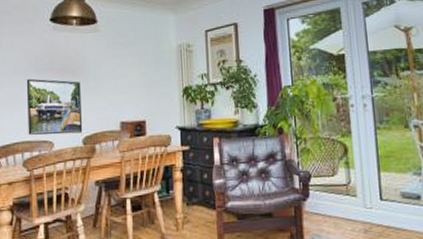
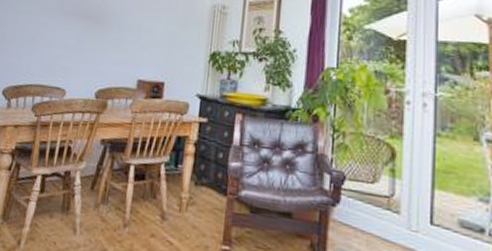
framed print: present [26,78,83,135] -> none [42,20,104,85]

